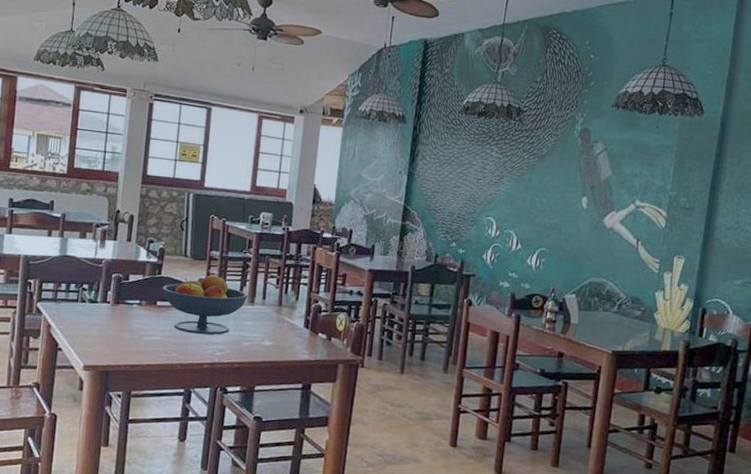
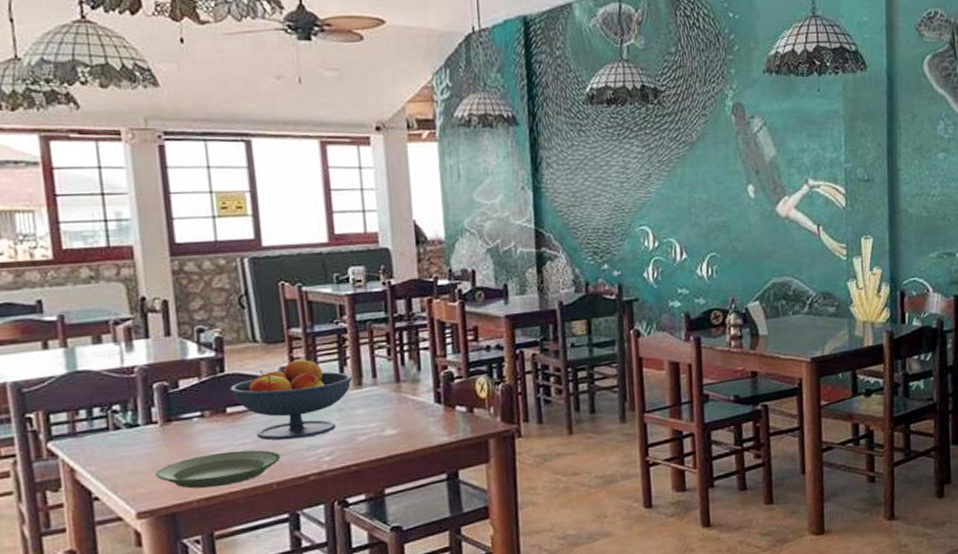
plate: none [101,333,187,359] -> present [155,450,281,489]

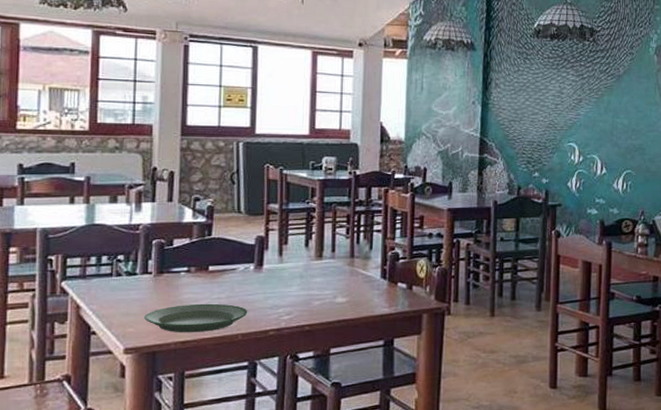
fruit bowl: present [230,358,353,441] -> none [214,230,316,298]

